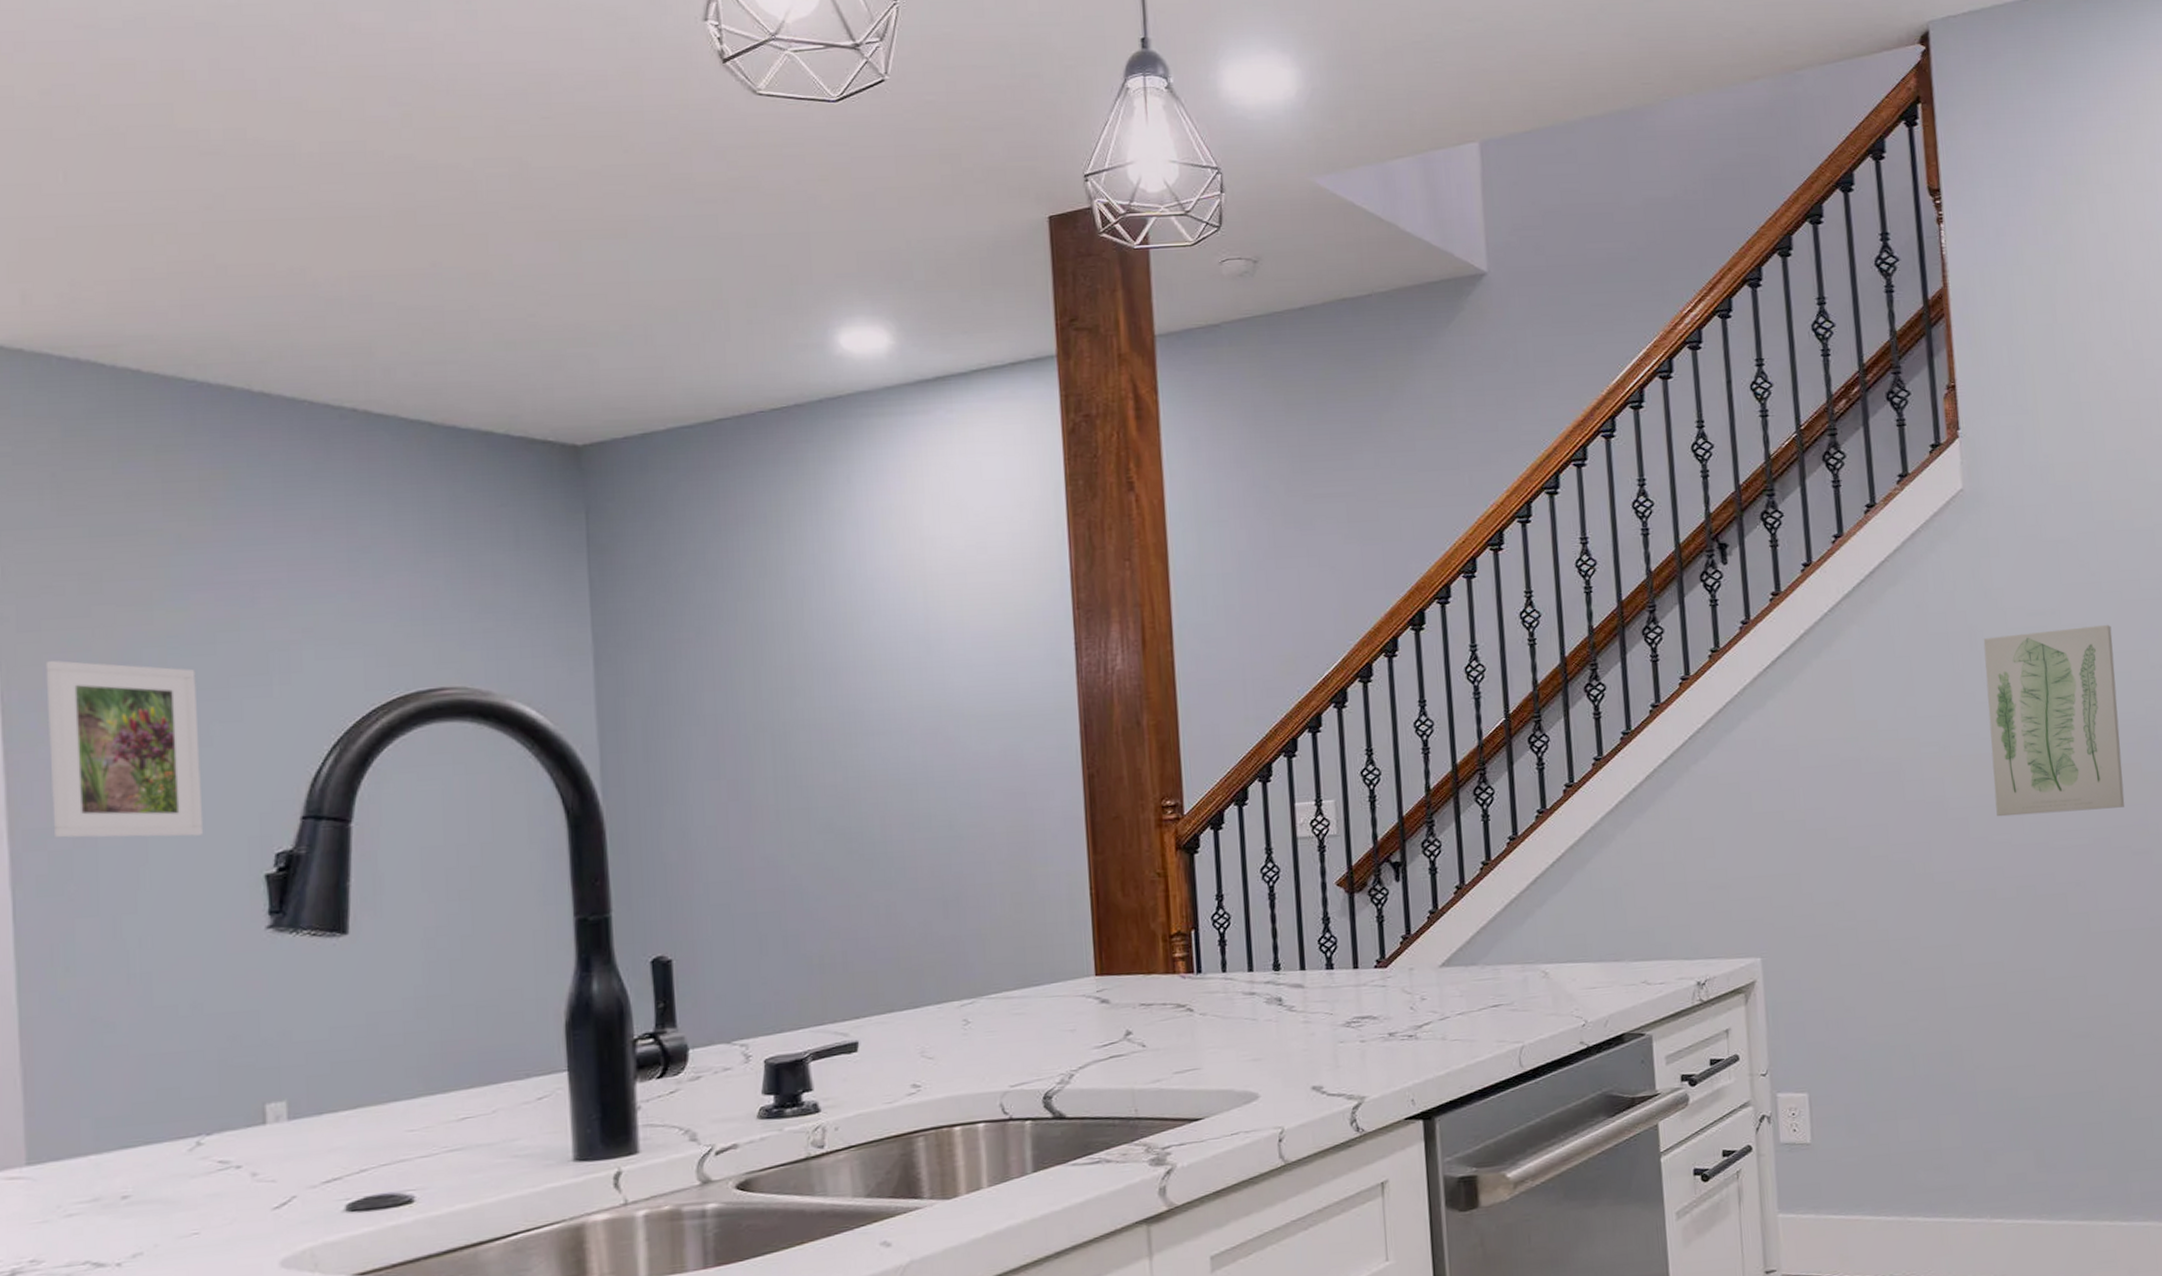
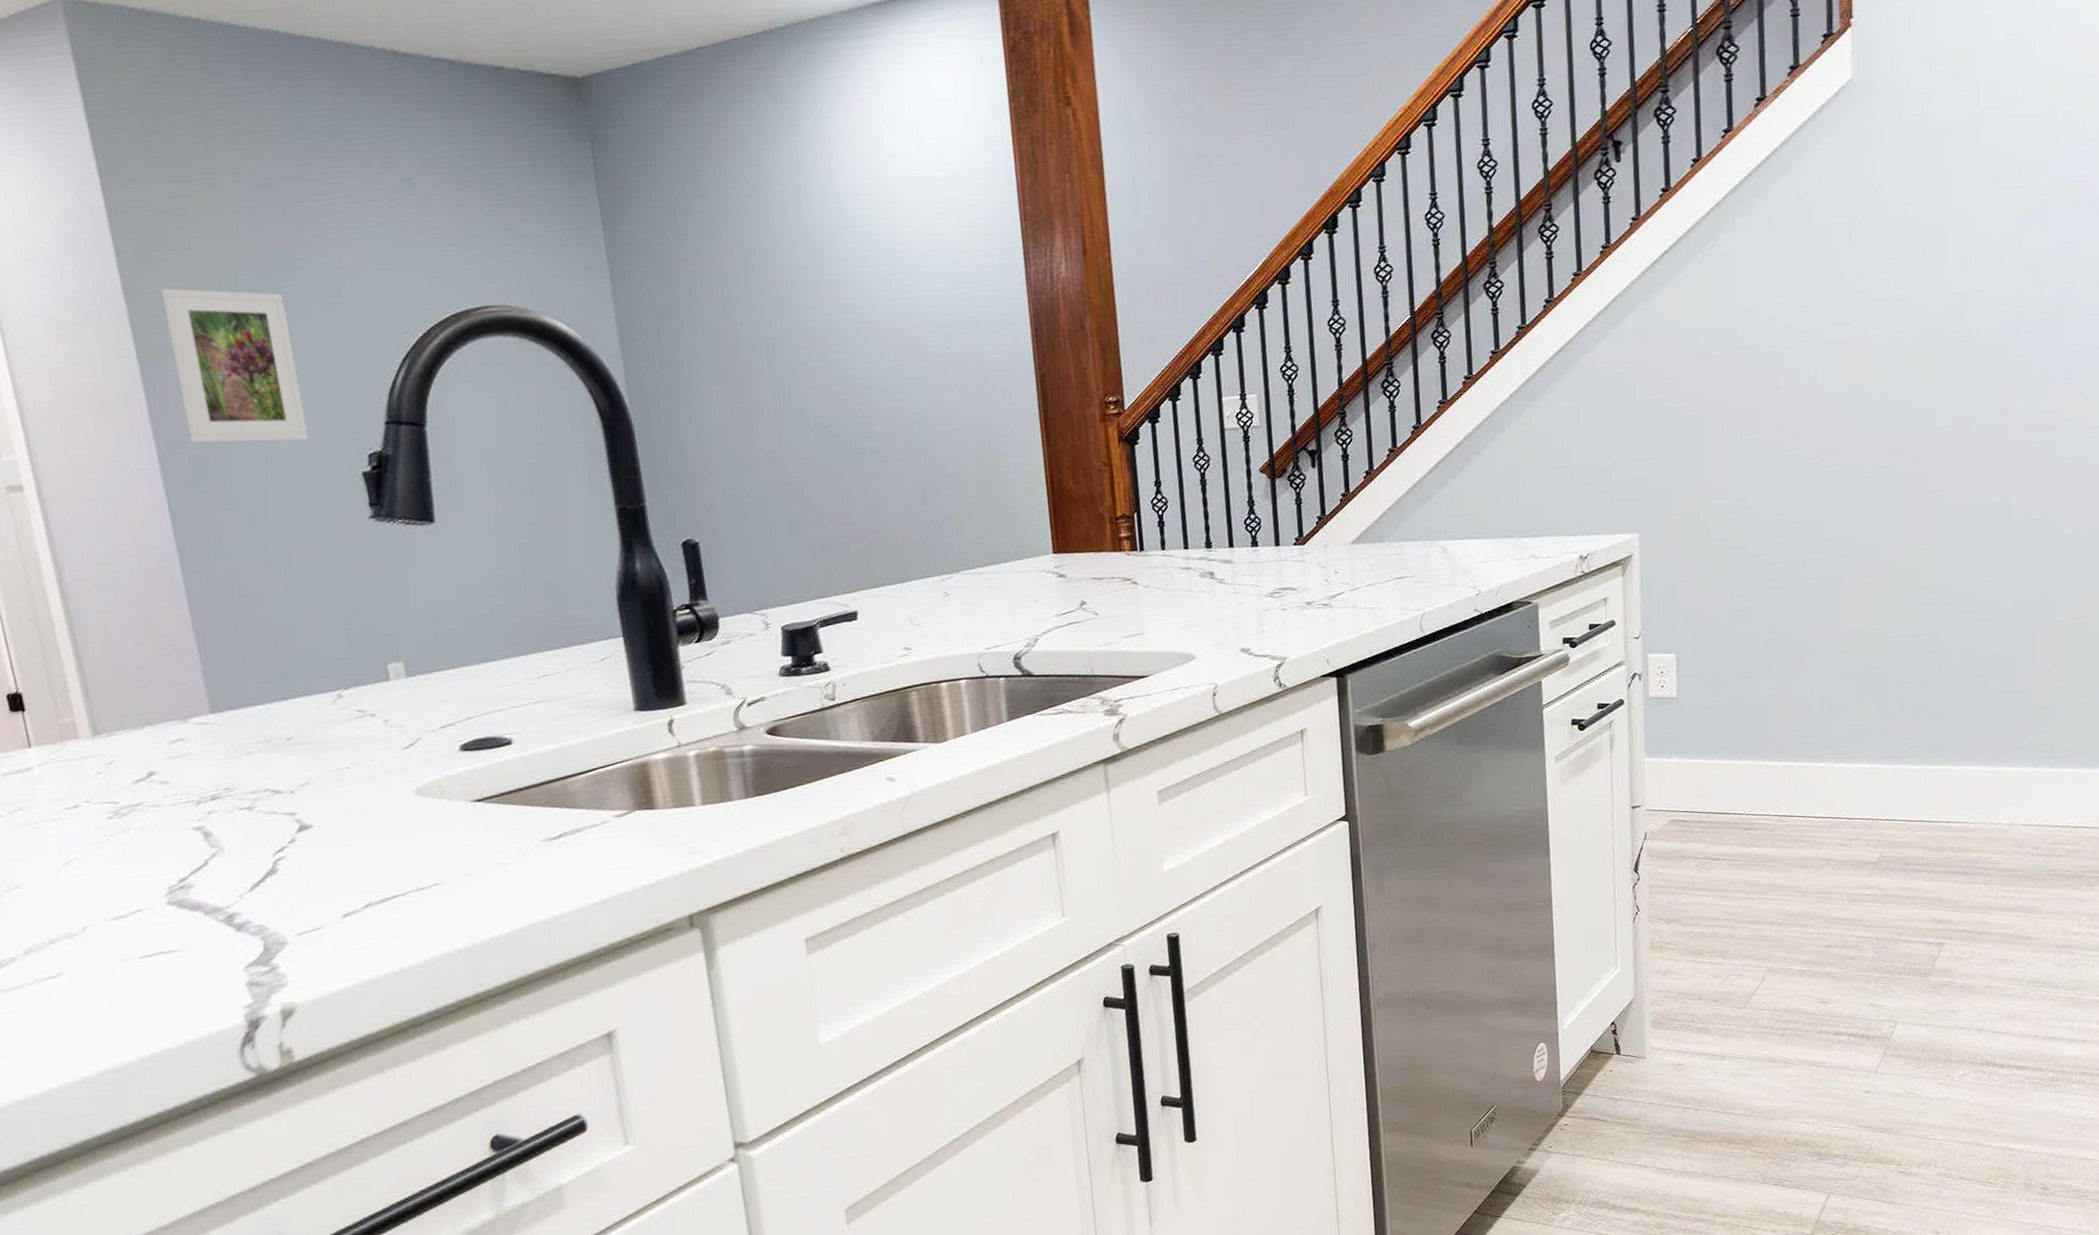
wall art: present [1983,624,2125,817] -> none [1862,212,1988,401]

